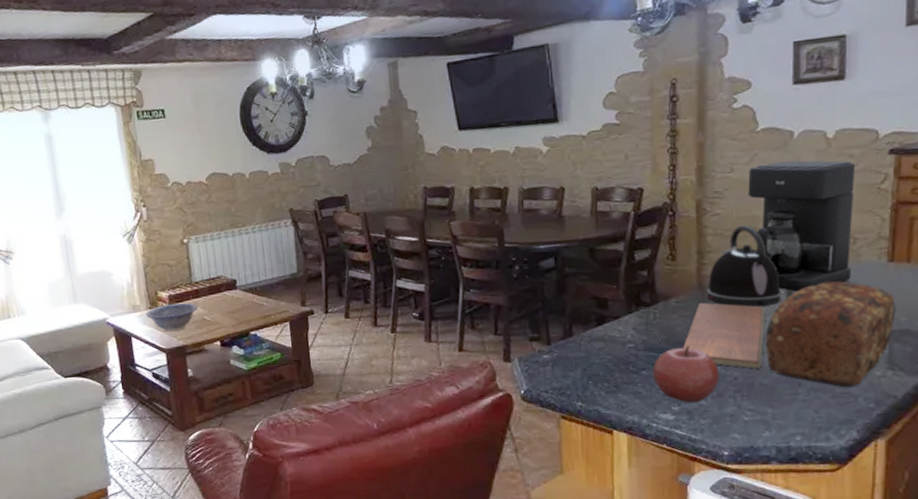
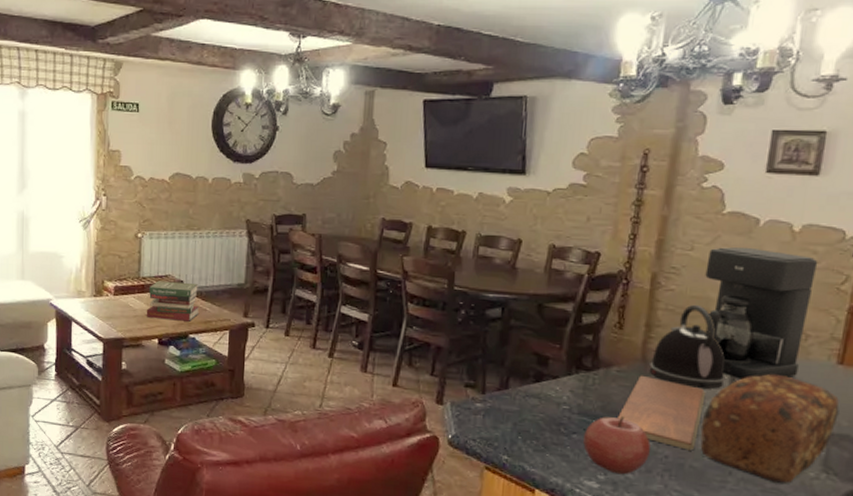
decorative bowl: present [146,302,198,332] -> none [90,294,141,323]
books: none [203,280,256,321] -> present [146,280,199,322]

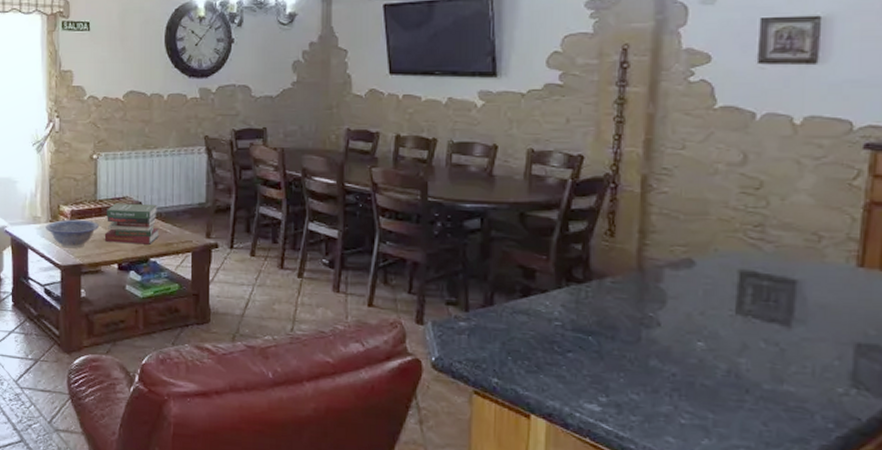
decorative bowl: none [90,294,141,323] -> present [46,219,99,249]
fruit: present [583,415,651,475] -> none [580,330,655,396]
chopping board: present [618,375,706,451] -> none [616,286,712,367]
kettle: present [649,304,726,389] -> none [647,207,733,299]
bread loaf: present [700,374,840,484] -> none [709,280,865,401]
coffee maker: present [705,247,818,380] -> none [700,143,825,287]

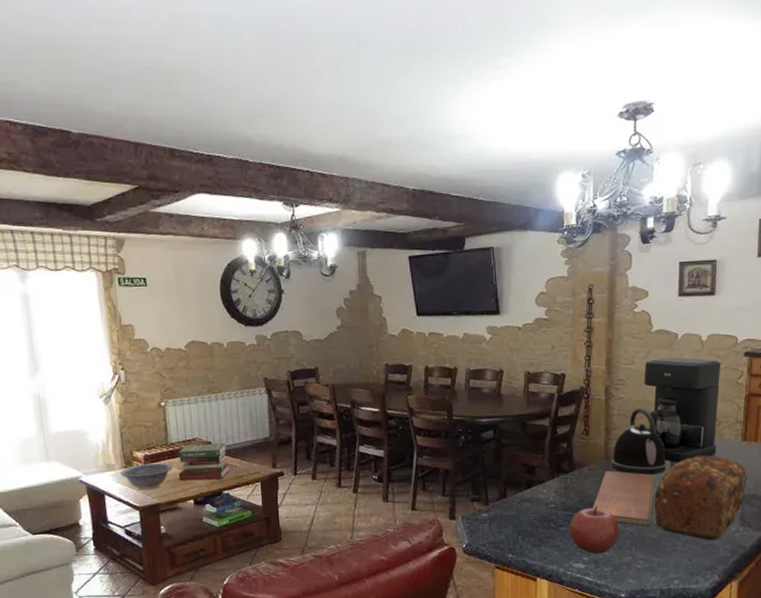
fruit: none [580,330,655,396] -> present [569,505,619,554]
chopping board: none [616,286,712,367] -> present [593,470,655,526]
kettle: none [647,207,733,299] -> present [611,407,667,475]
coffee maker: none [700,143,825,287] -> present [644,357,721,463]
bread loaf: none [709,280,865,401] -> present [654,455,747,540]

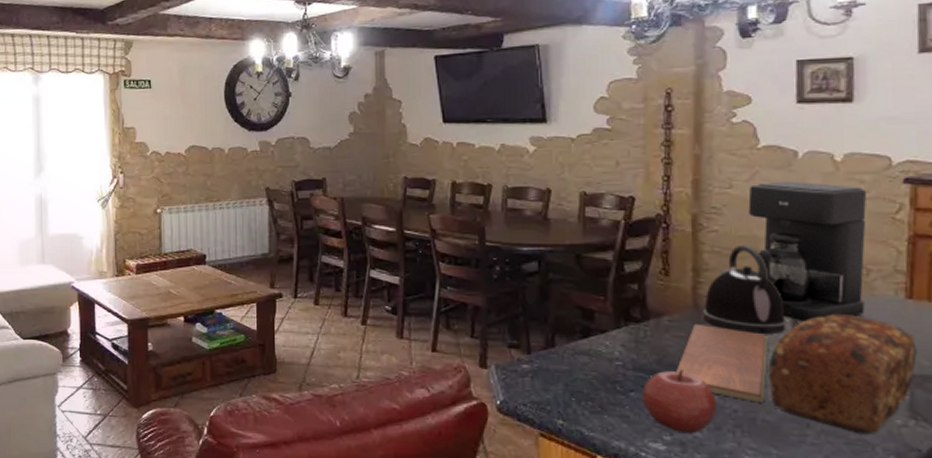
decorative bowl: present [120,462,173,491] -> none [112,273,164,302]
books: present [178,442,230,481] -> none [169,256,223,296]

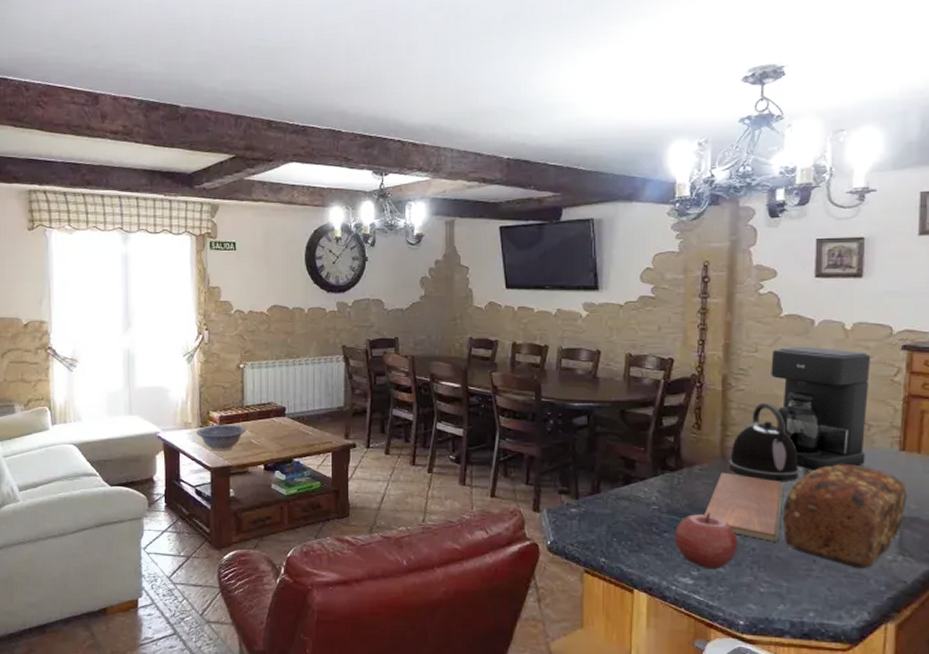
decorative bowl: none [112,273,164,302] -> present [196,424,246,451]

